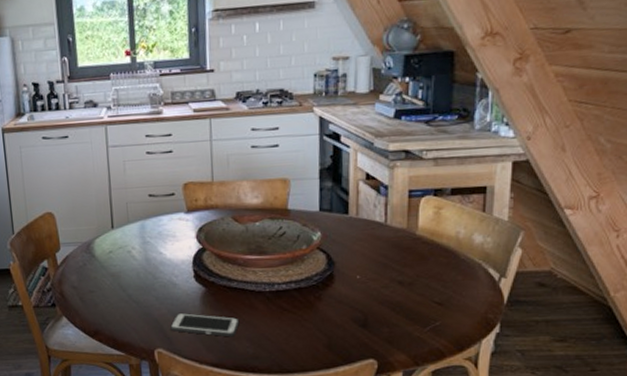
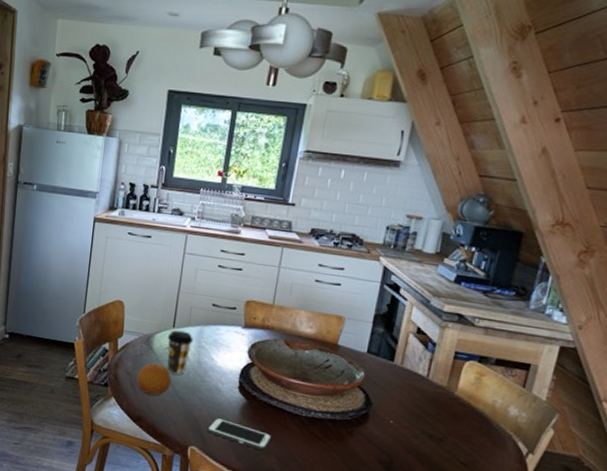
fruit: none [85,270,123,305] -> present [137,363,172,396]
coffee cup: none [107,230,136,278] -> present [167,330,193,375]

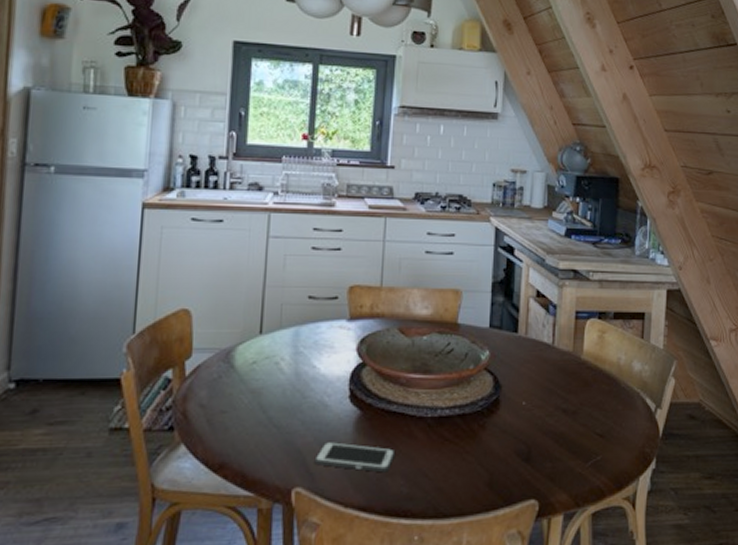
fruit: present [137,363,172,396] -> none [216,385,263,429]
coffee cup: present [167,330,193,375] -> none [253,336,287,395]

